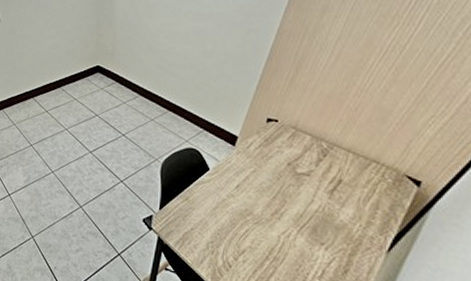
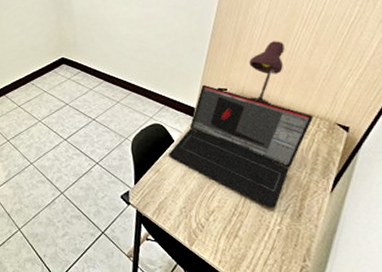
laptop: none [201,112,377,259] -> present [169,84,313,208]
desk lamp: none [305,73,354,143] -> present [249,41,285,104]

